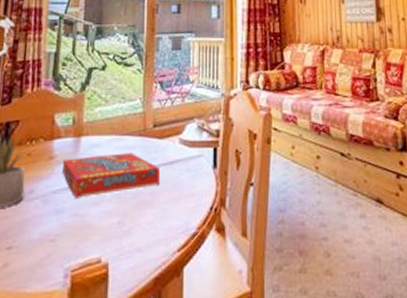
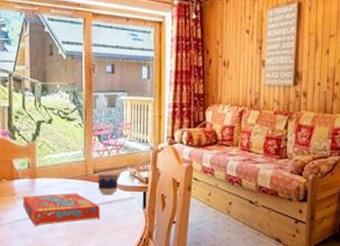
cup: none [158,125,184,153] -> present [97,172,119,195]

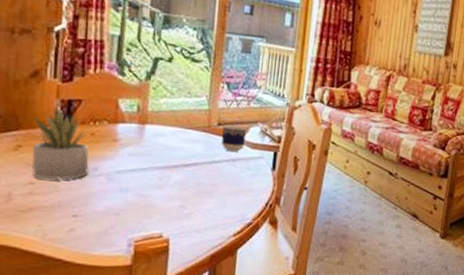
snack box: present [23,193,101,226] -> none [127,143,222,181]

